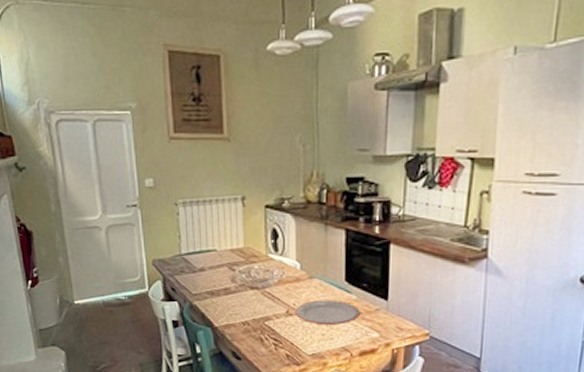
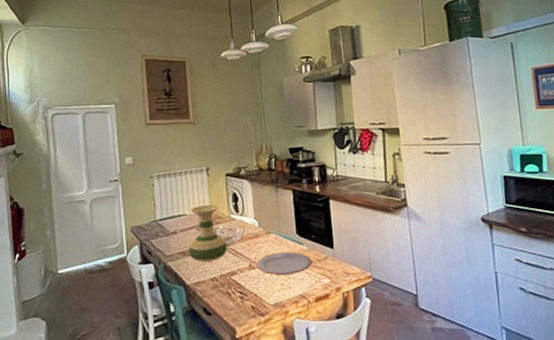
vase: none [217,240,263,304] -> present [188,204,228,262]

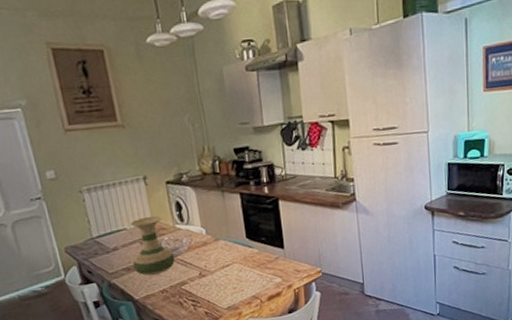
plate: present [256,252,312,276] -> none [207,256,263,280]

